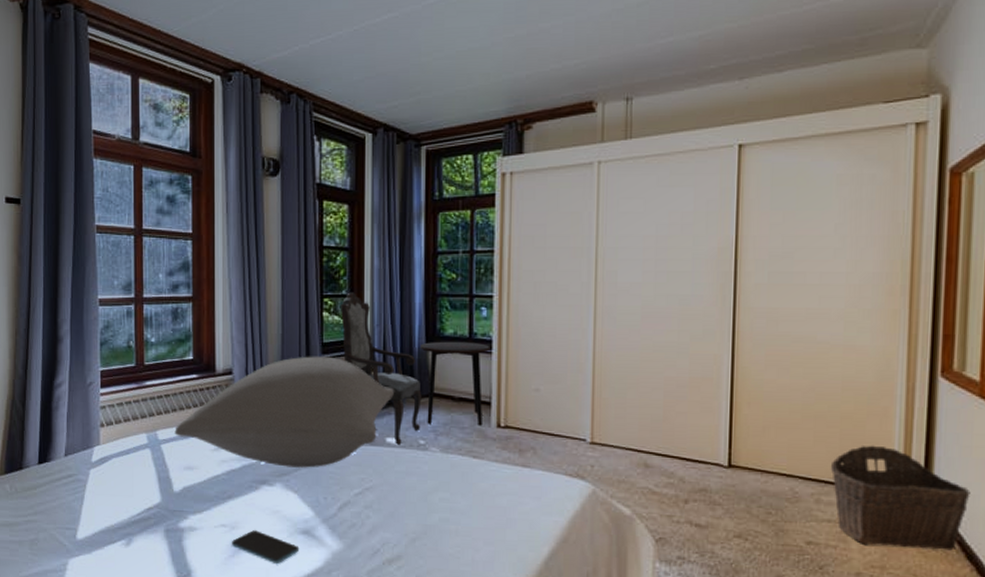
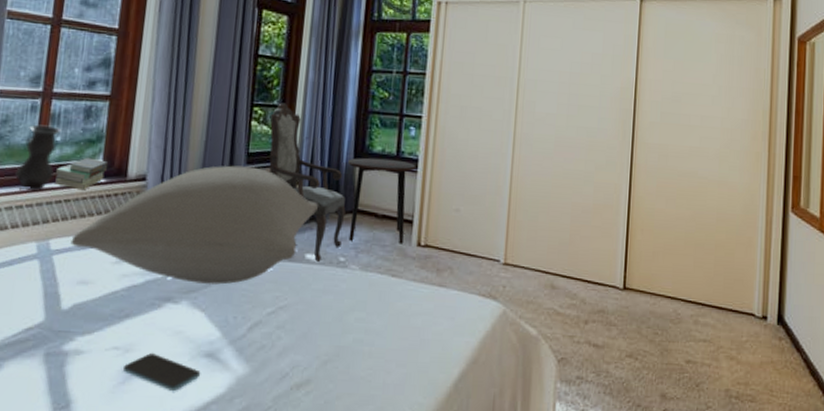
vase: none [121,328,155,387] -> present [15,124,62,190]
books: none [154,355,198,385] -> present [55,157,108,189]
wicker basket: present [830,445,971,551] -> none [706,271,813,368]

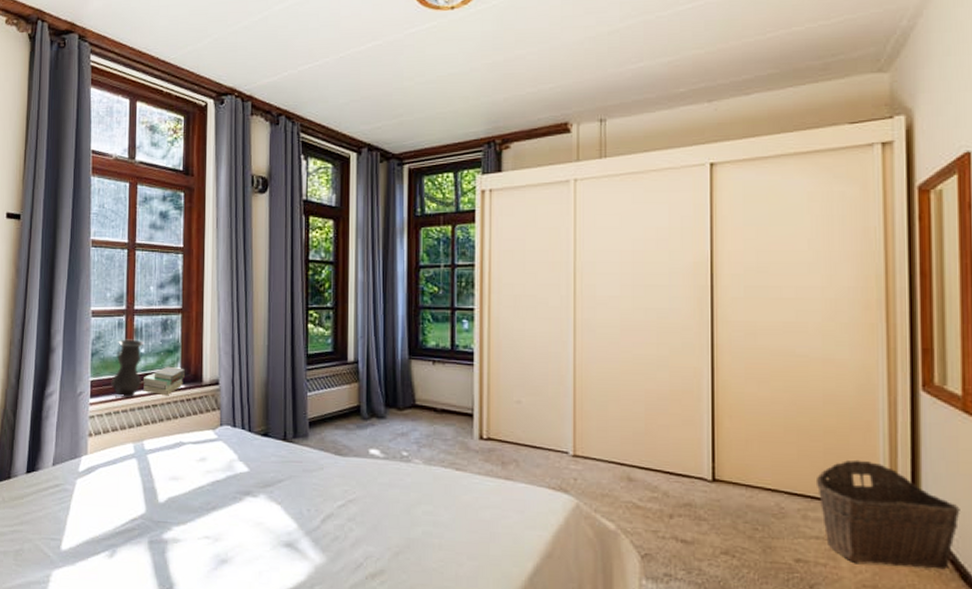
pillow: present [70,165,318,285] -> none [161,367,377,479]
smartphone: present [123,353,201,391] -> none [215,542,283,577]
armchair: present [269,102,346,263] -> none [326,304,405,458]
side table: present [348,157,416,244] -> none [404,353,472,438]
wicker basket: none [706,271,813,368] -> present [815,459,960,570]

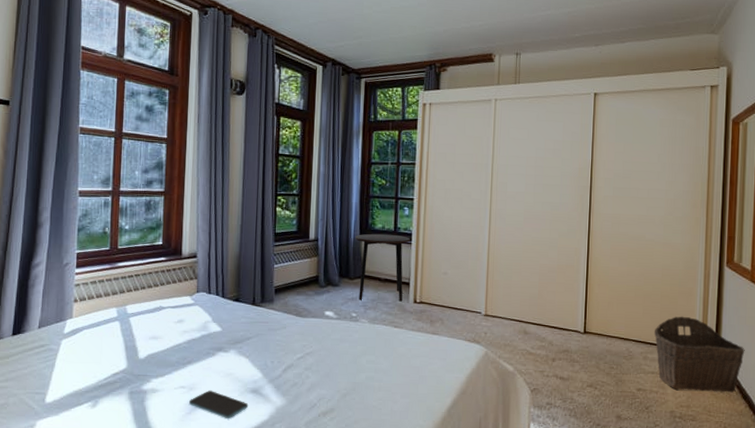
vase: present [111,339,145,397] -> none [96,217,129,268]
books: present [142,366,186,395] -> none [126,241,167,266]
smartphone: none [215,542,283,577] -> present [189,390,249,418]
side table: none [404,353,472,438] -> present [356,233,411,302]

